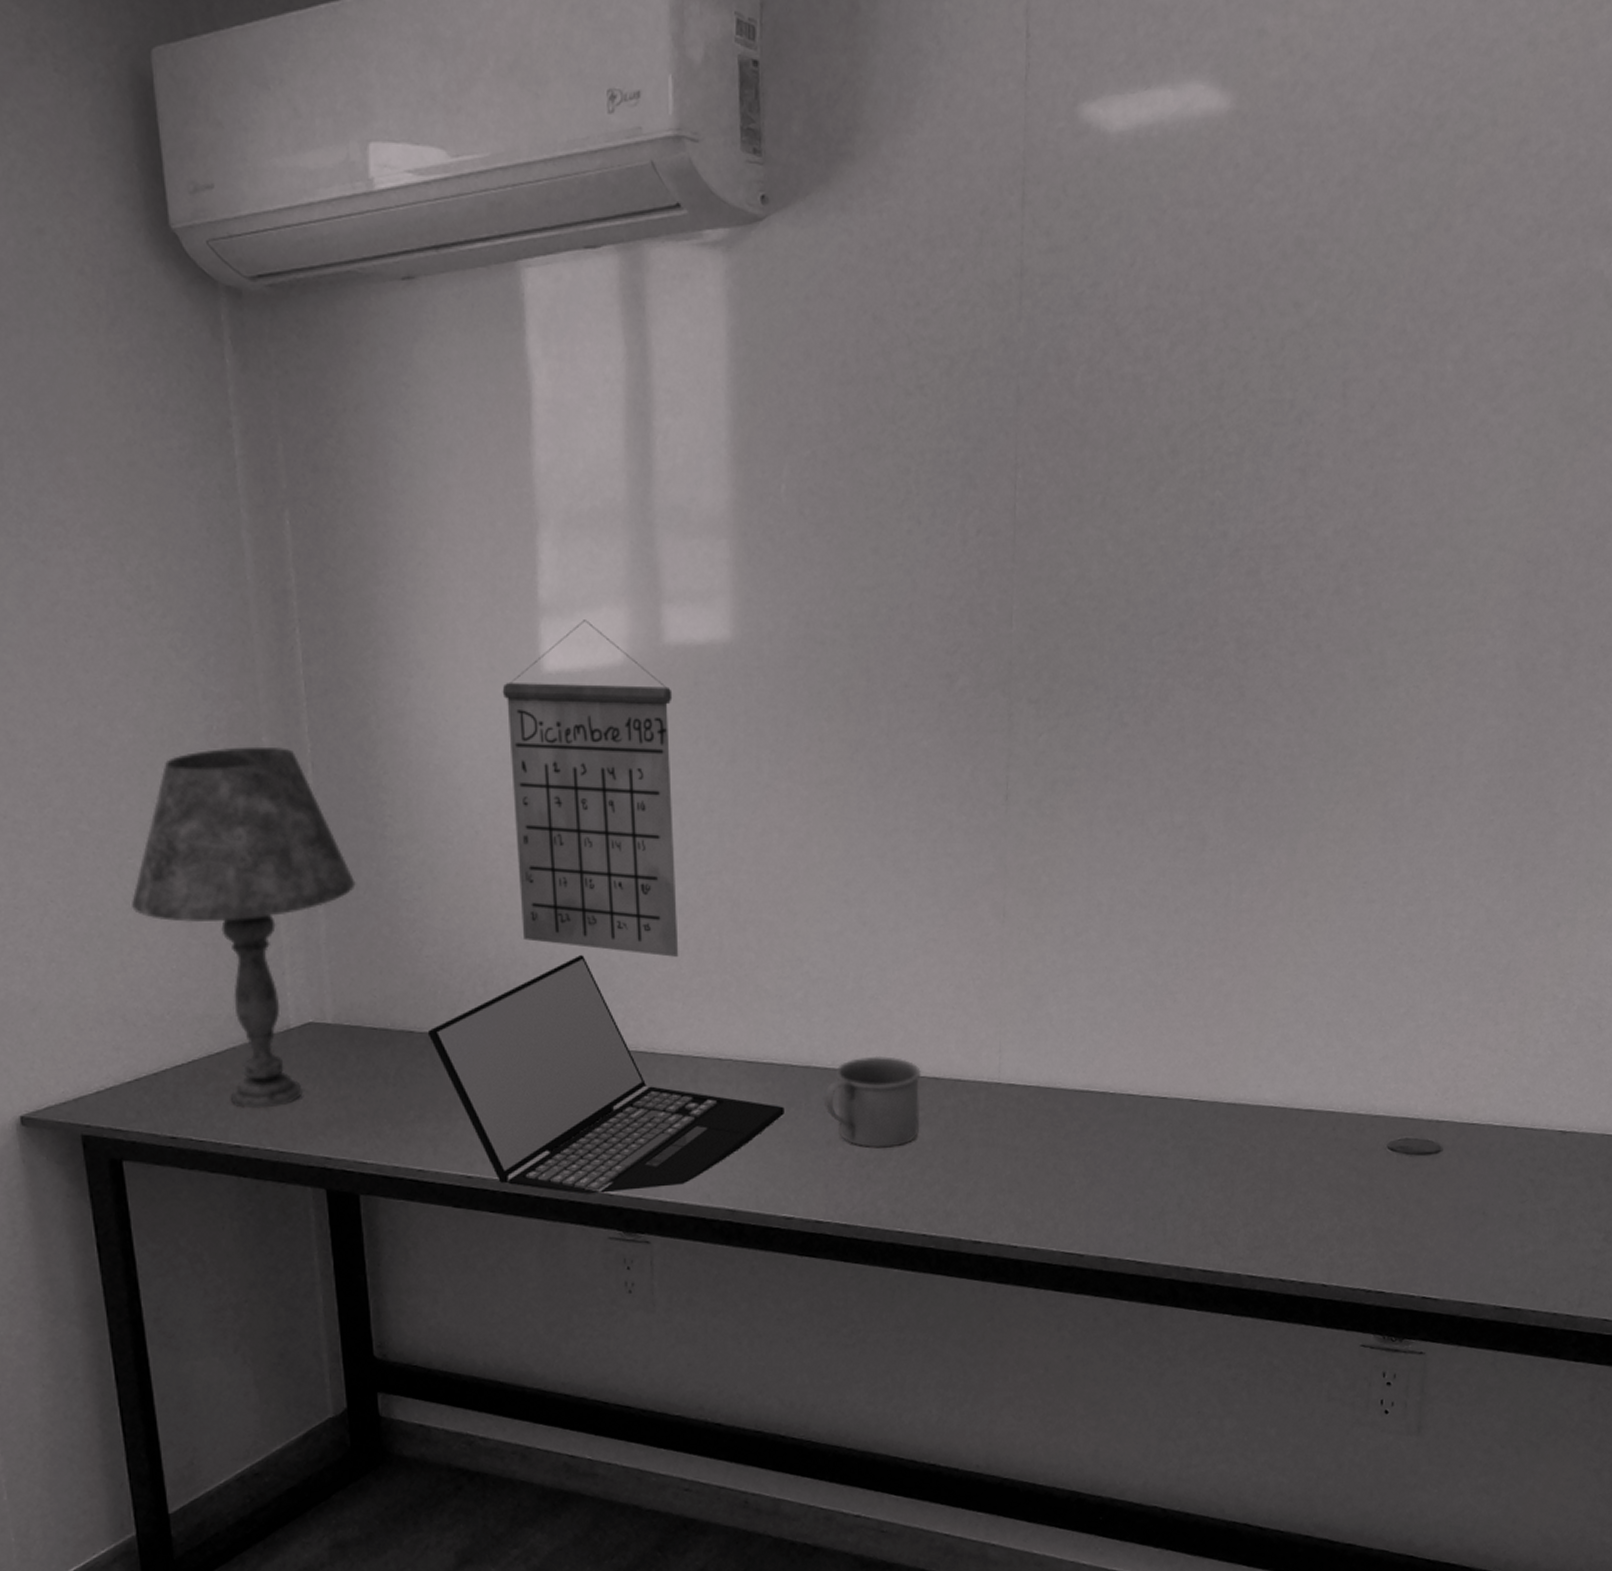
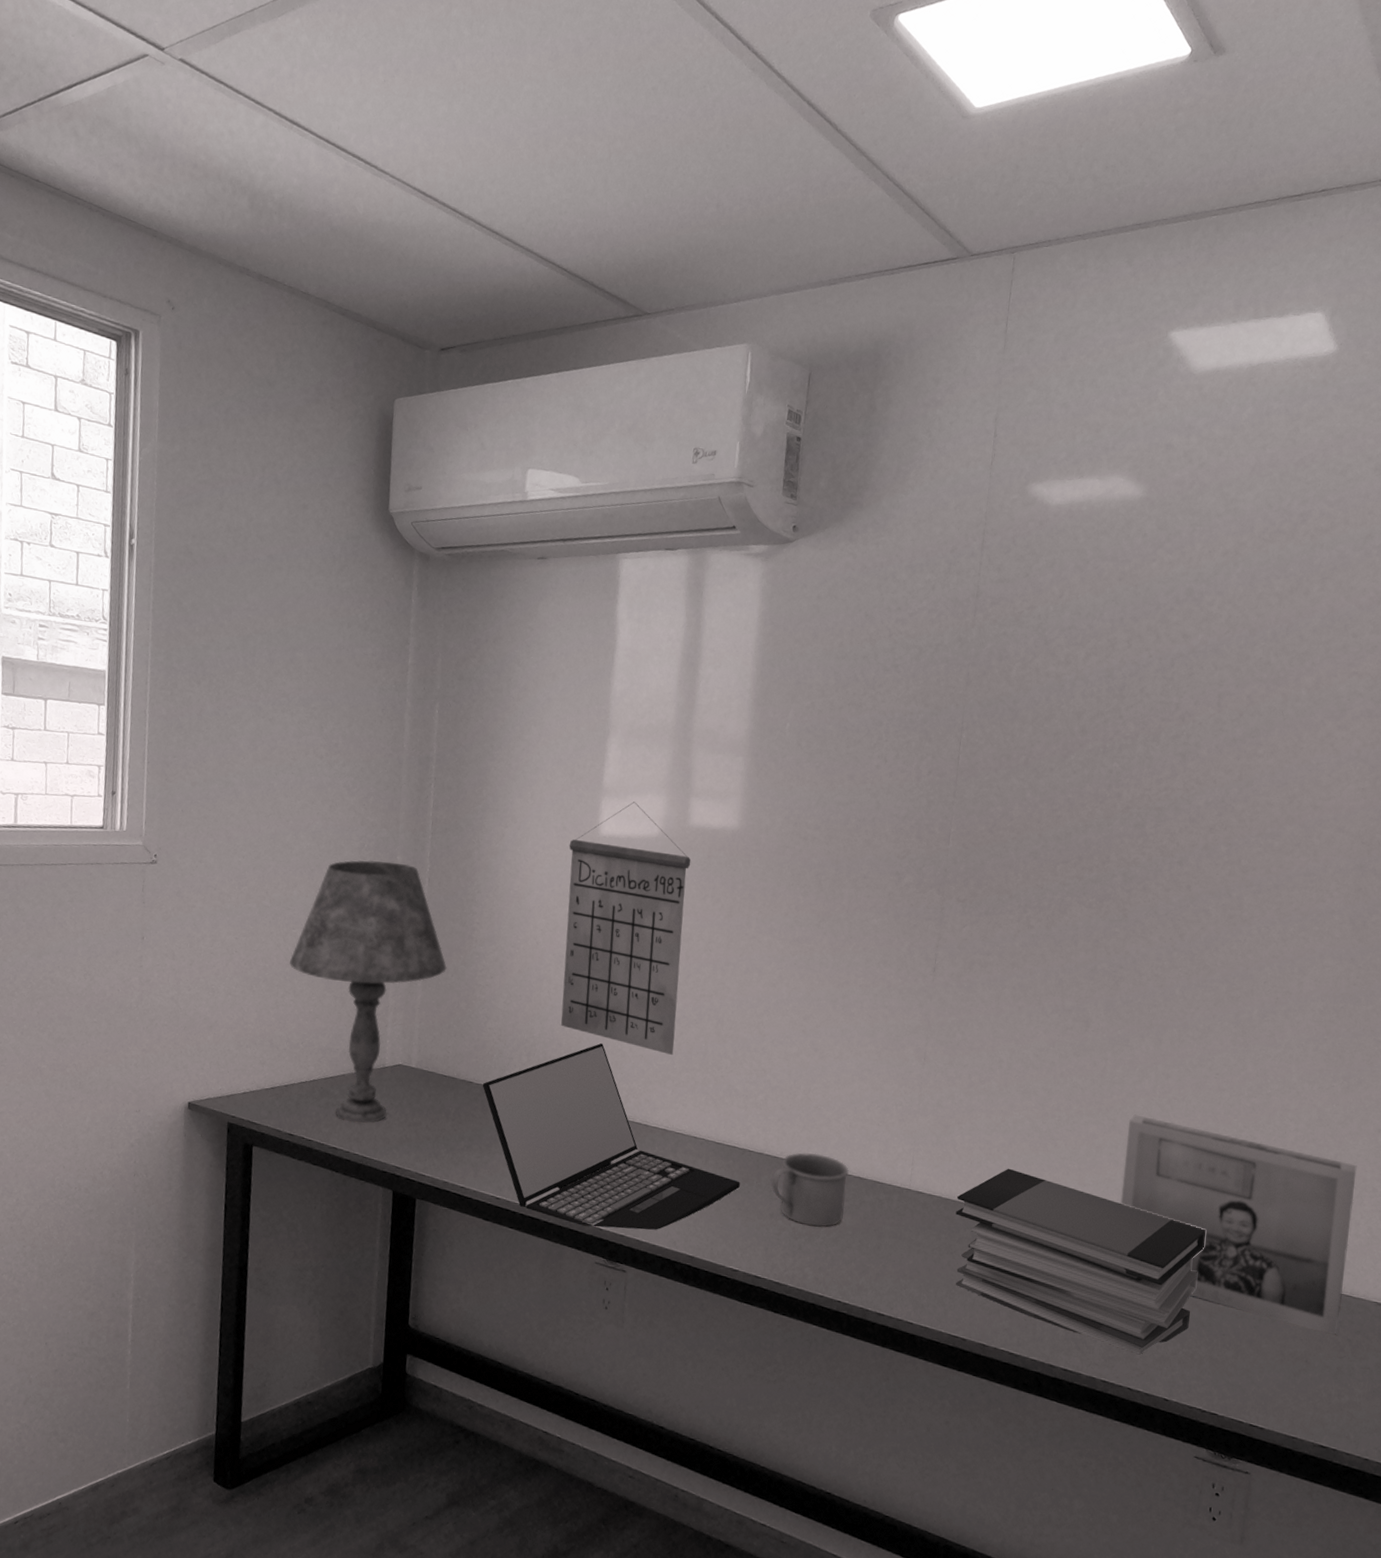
book stack: none [1058,1038,1361,1238] -> present [955,1168,1206,1355]
photo frame: none [1257,947,1534,1178] -> present [1120,1114,1357,1335]

